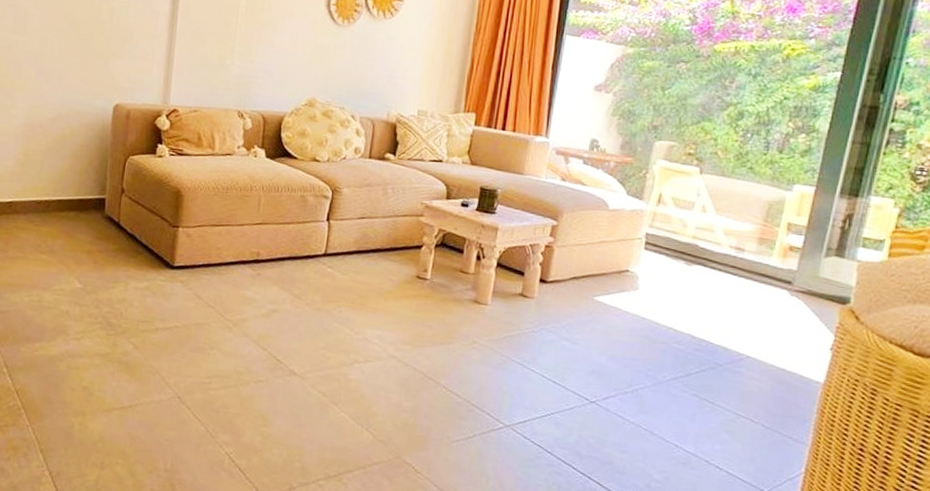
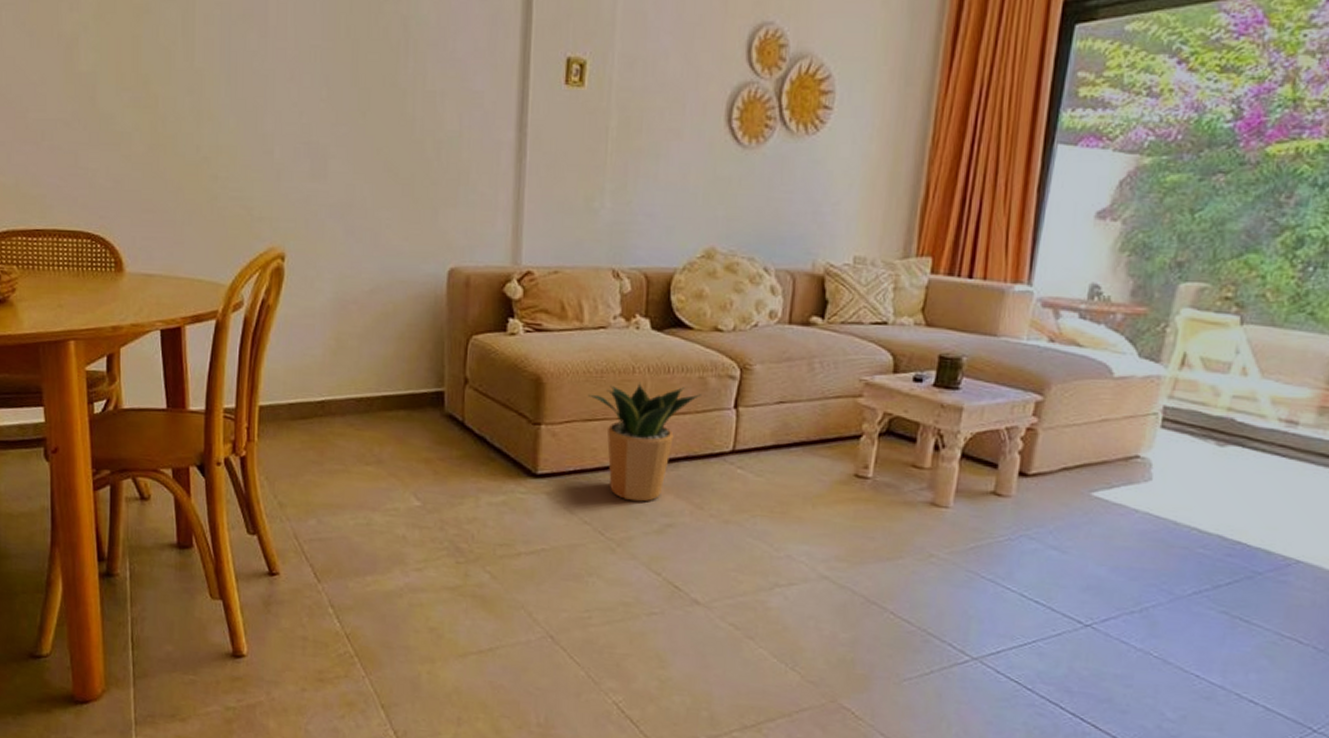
potted plant: none [216,197,302,292] -> present [588,382,701,502]

